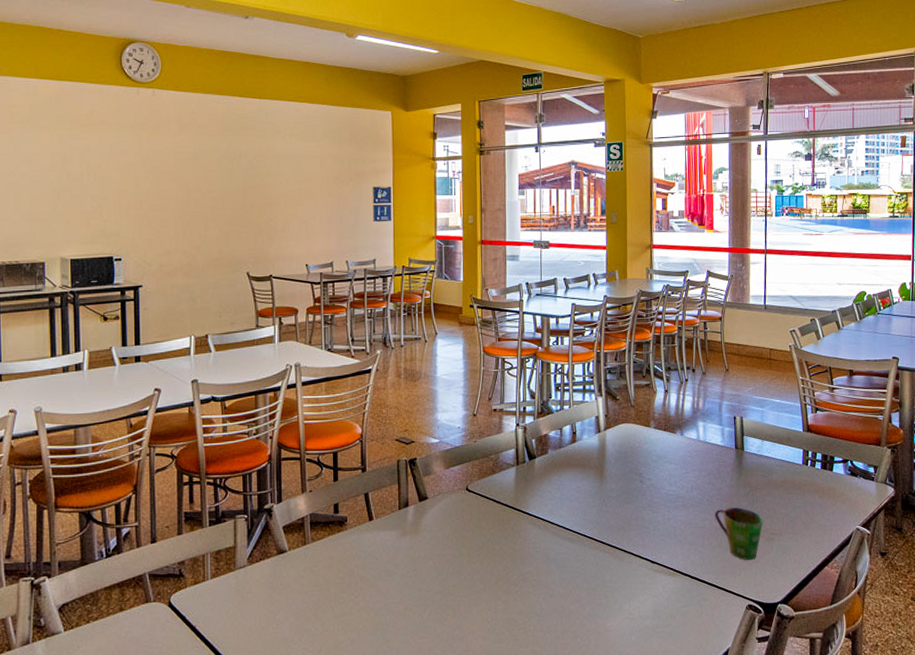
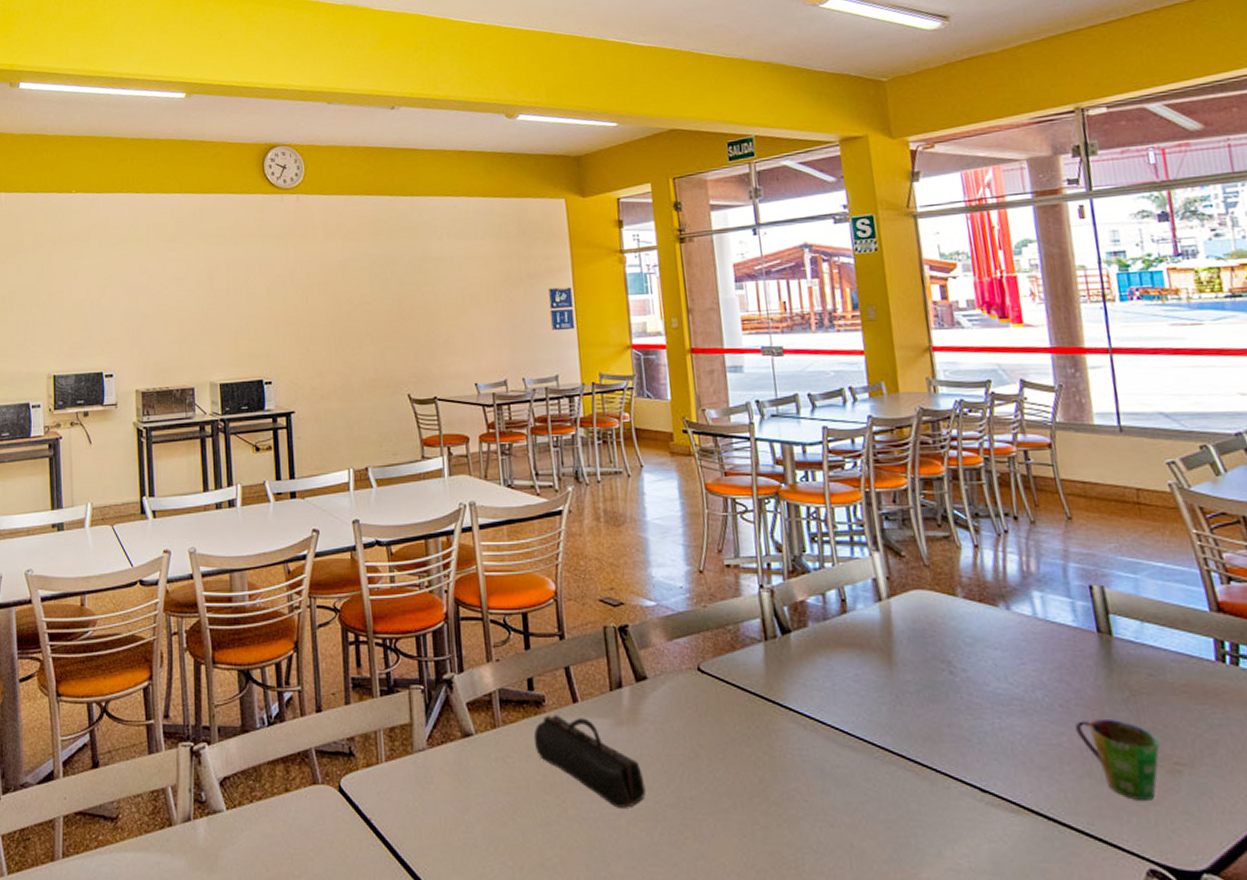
pencil case: none [336,531,420,598] -> present [533,714,646,808]

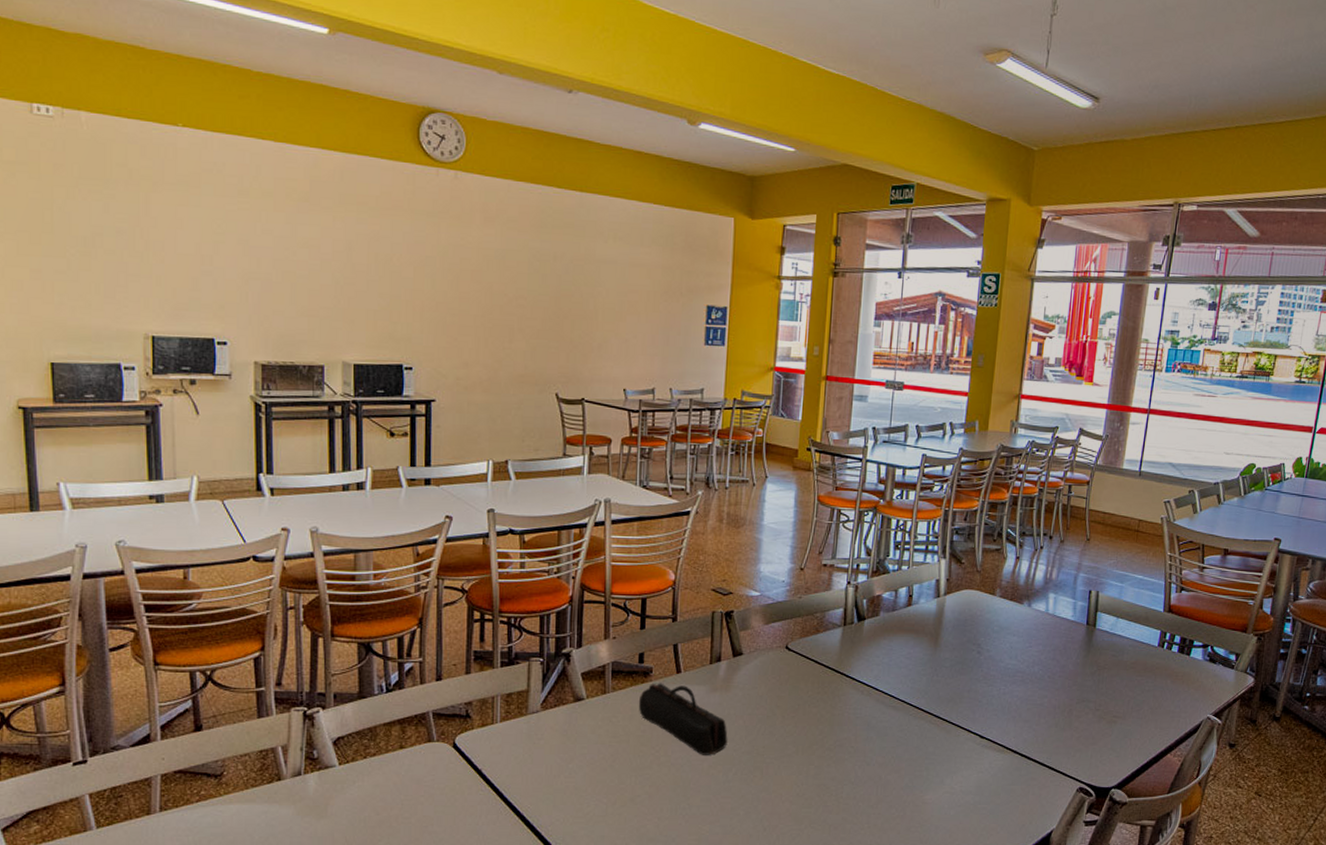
cup: present [1075,718,1160,800] -> none [1055,686,1107,742]

